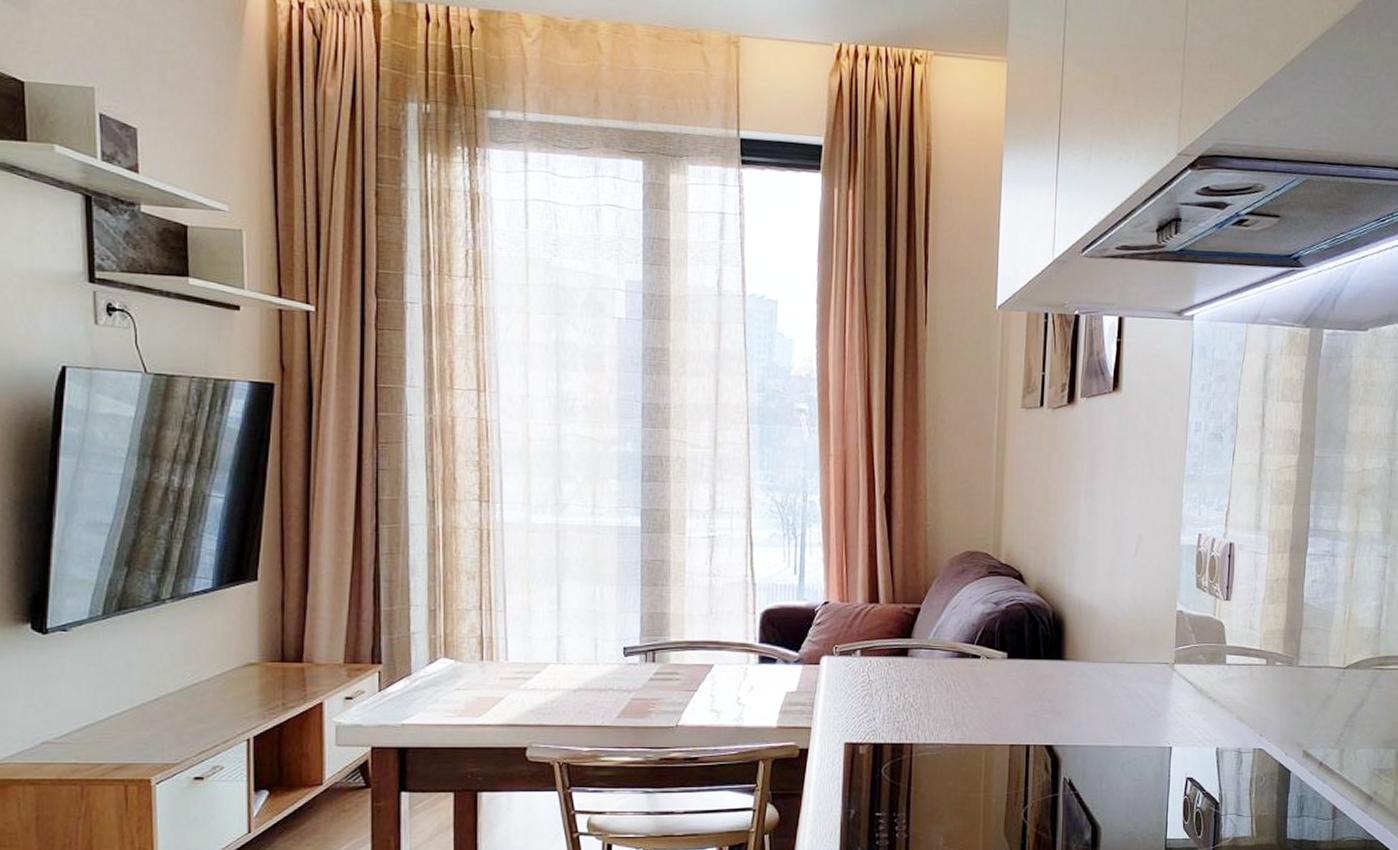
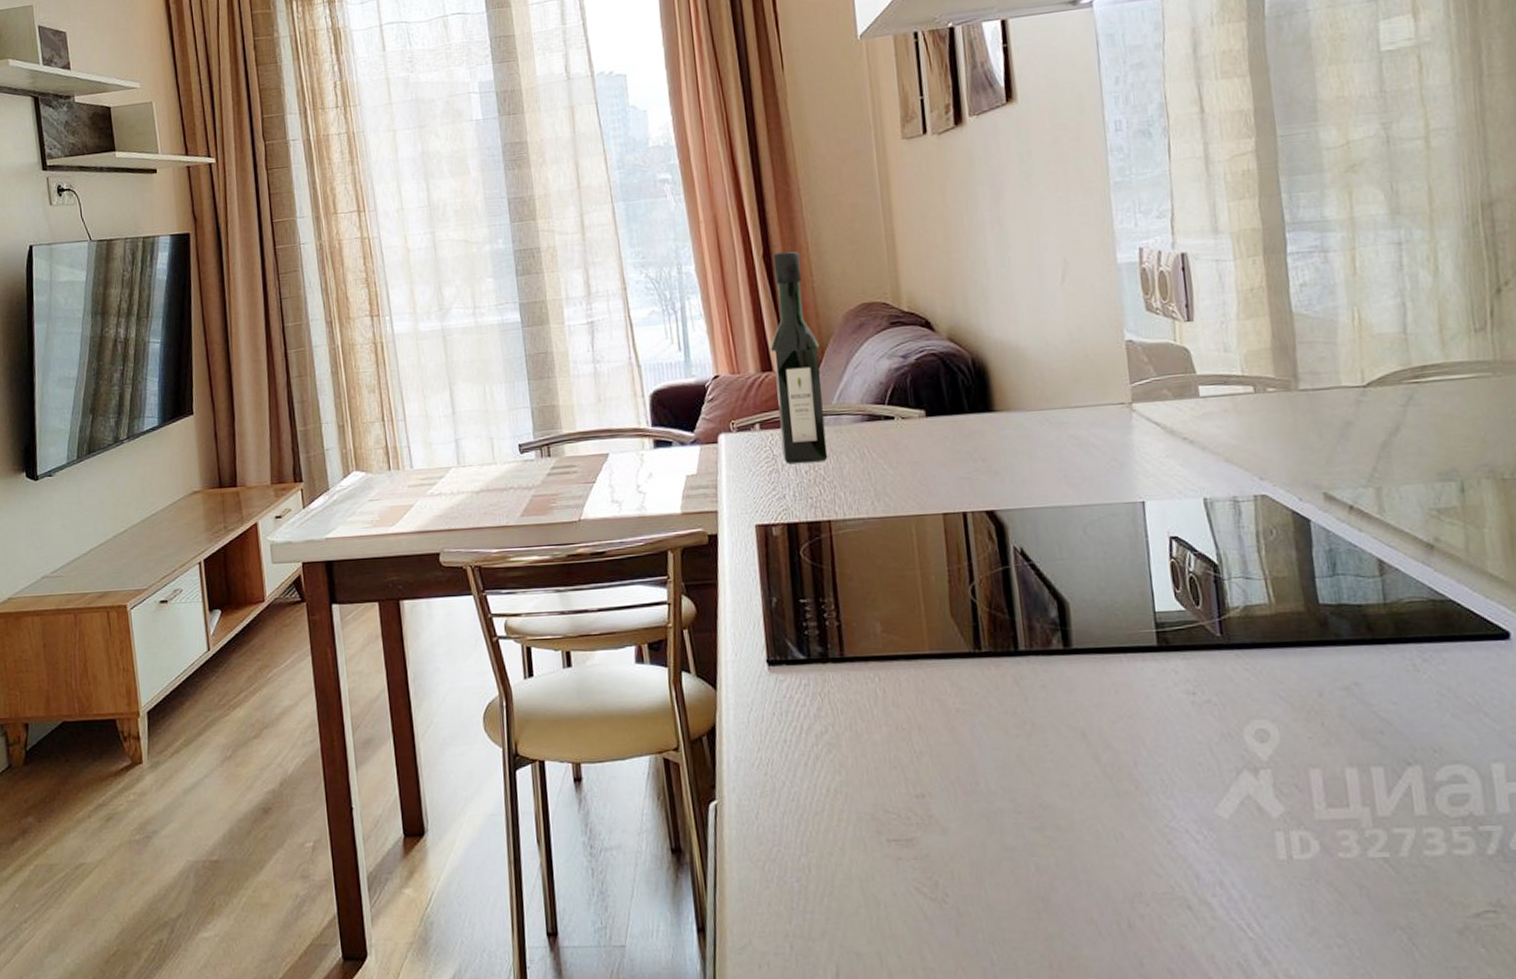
bottle: none [878,494,924,690] -> present [770,250,828,464]

